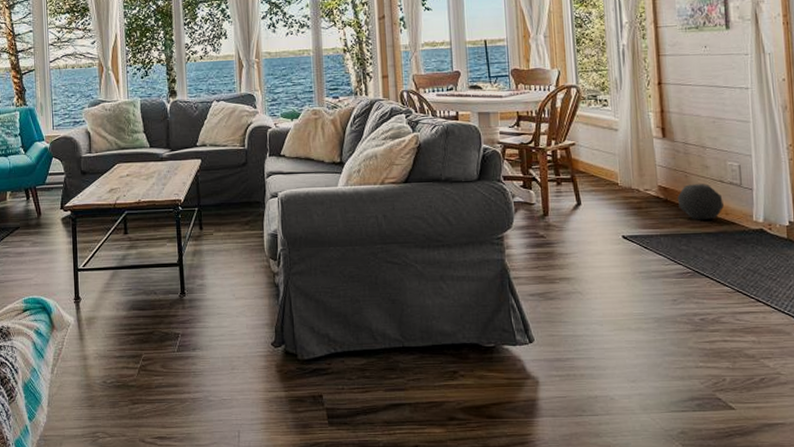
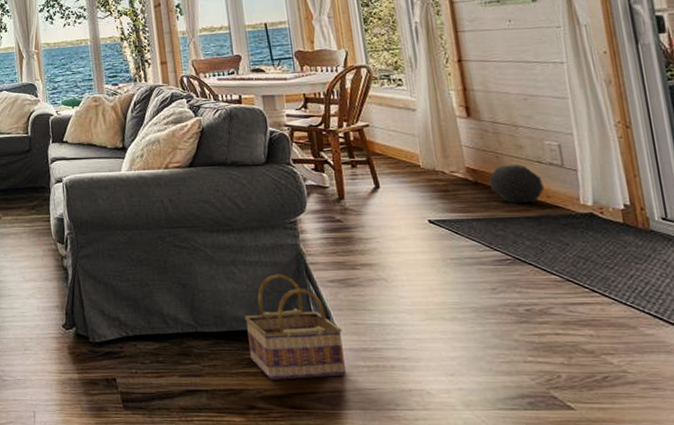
basket: none [450,288,540,391] -> present [245,274,346,380]

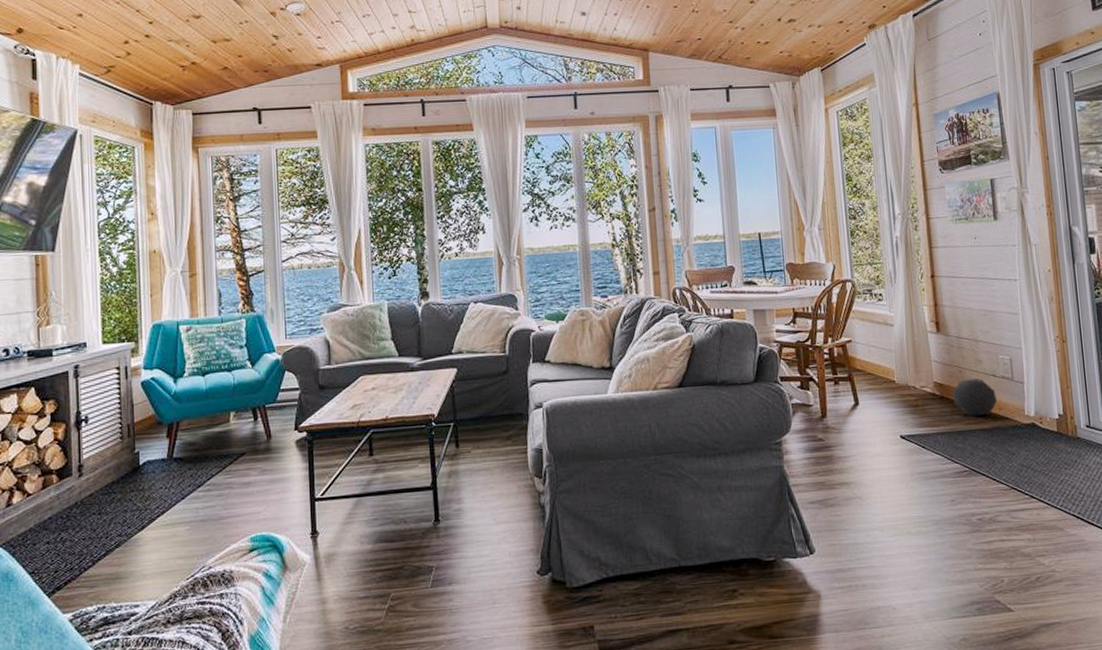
basket: present [245,274,346,380] -> none [728,498,822,611]

